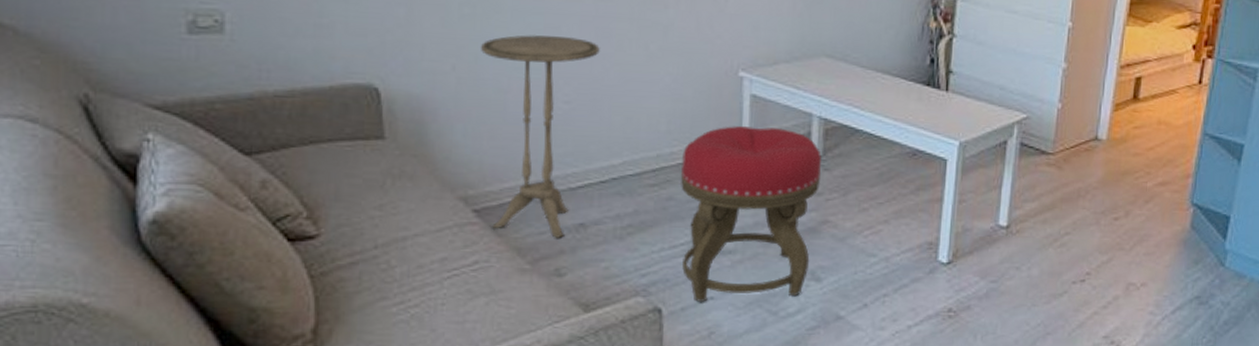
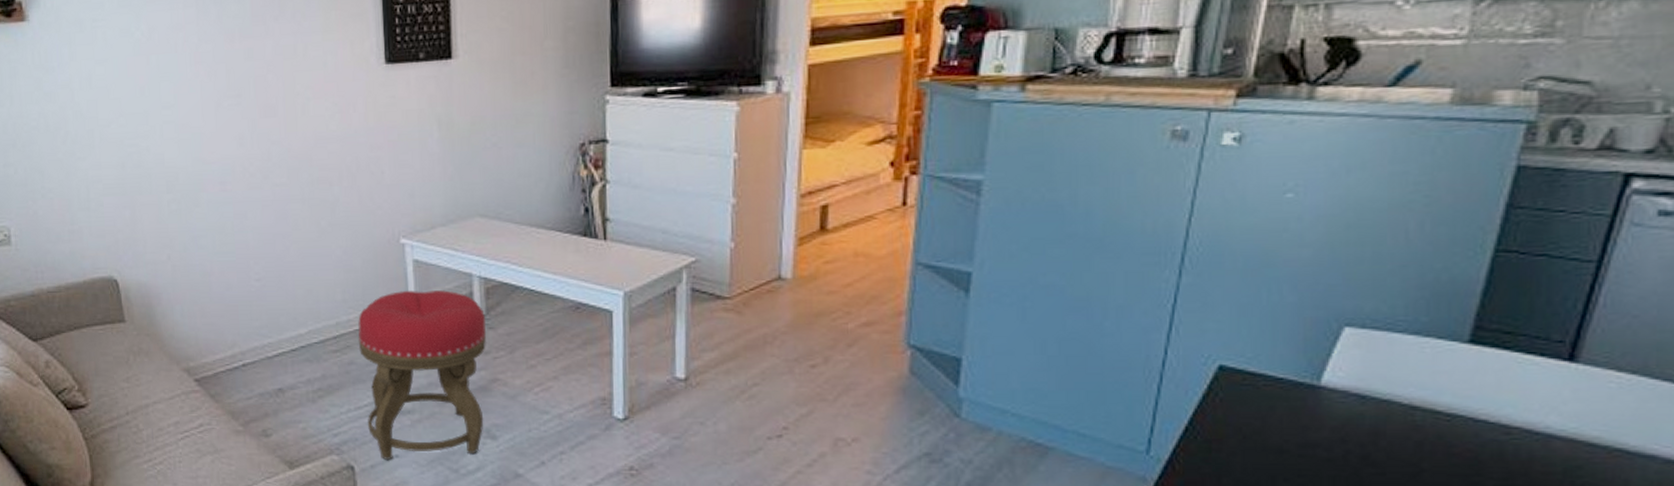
side table: present [480,35,600,238] -> none [186,221,280,402]

